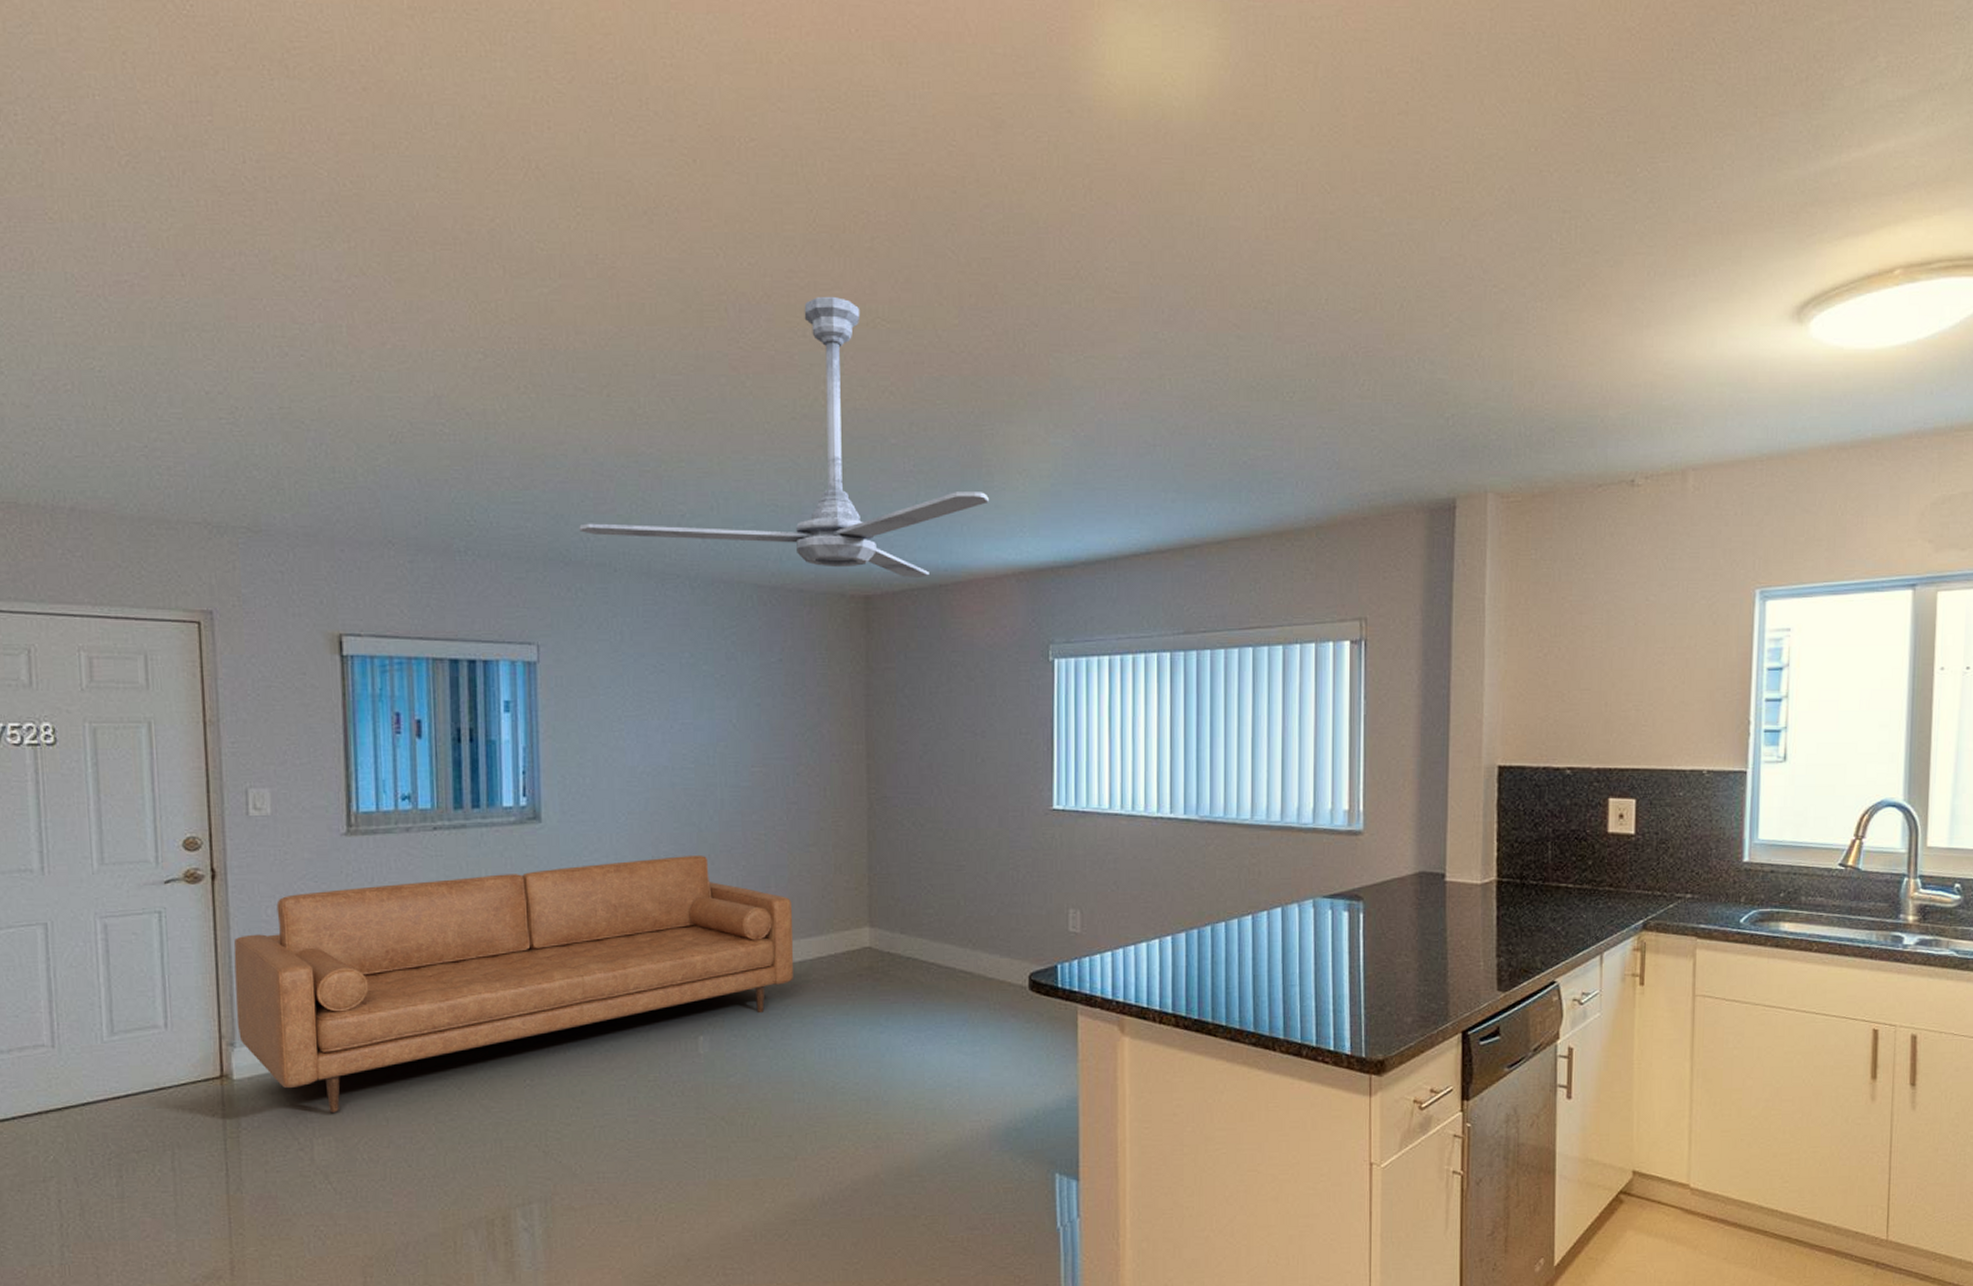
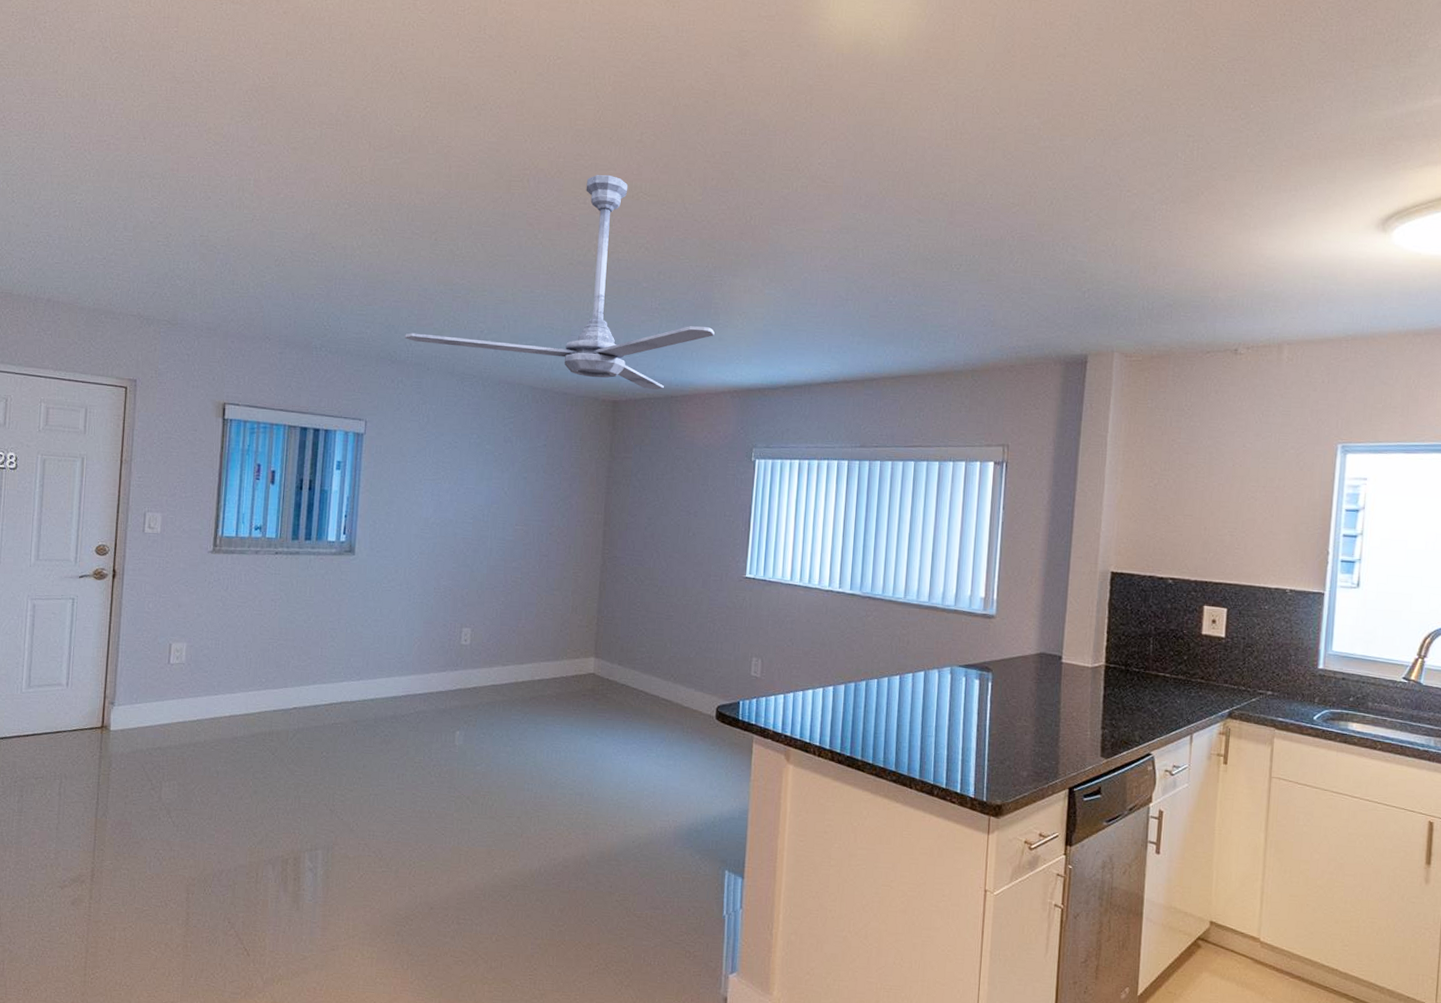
sofa: present [234,854,794,1113] -> none [118,589,537,763]

